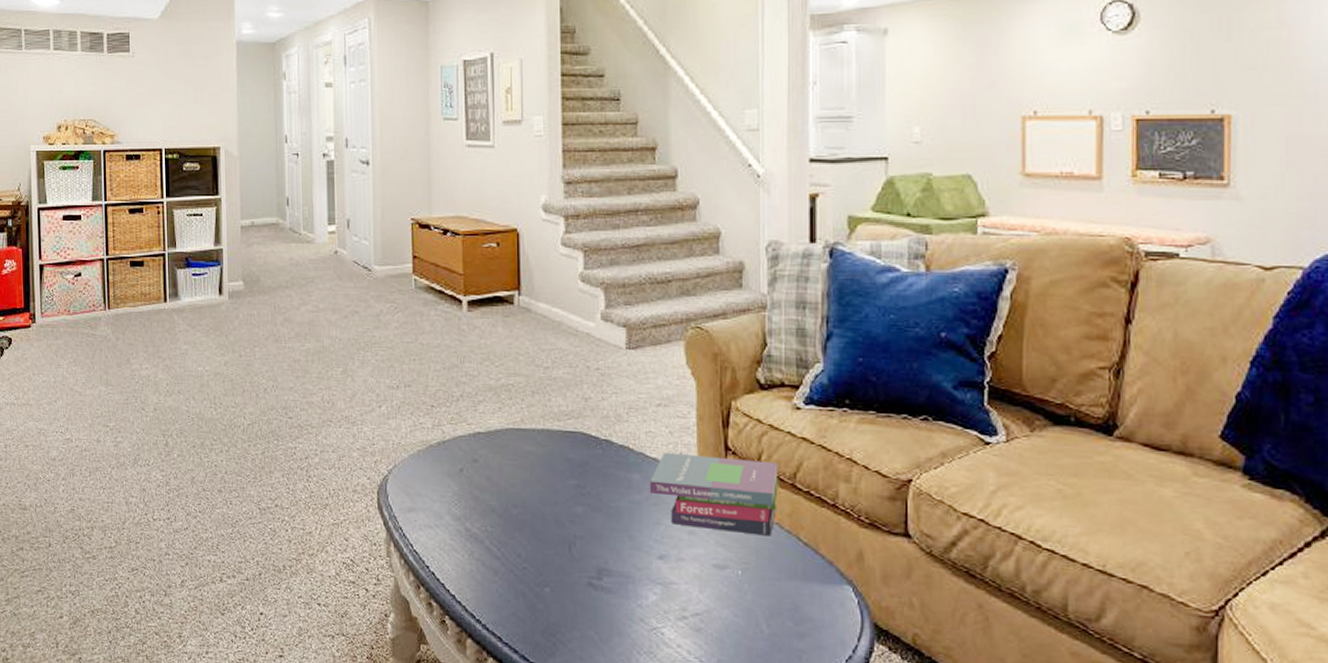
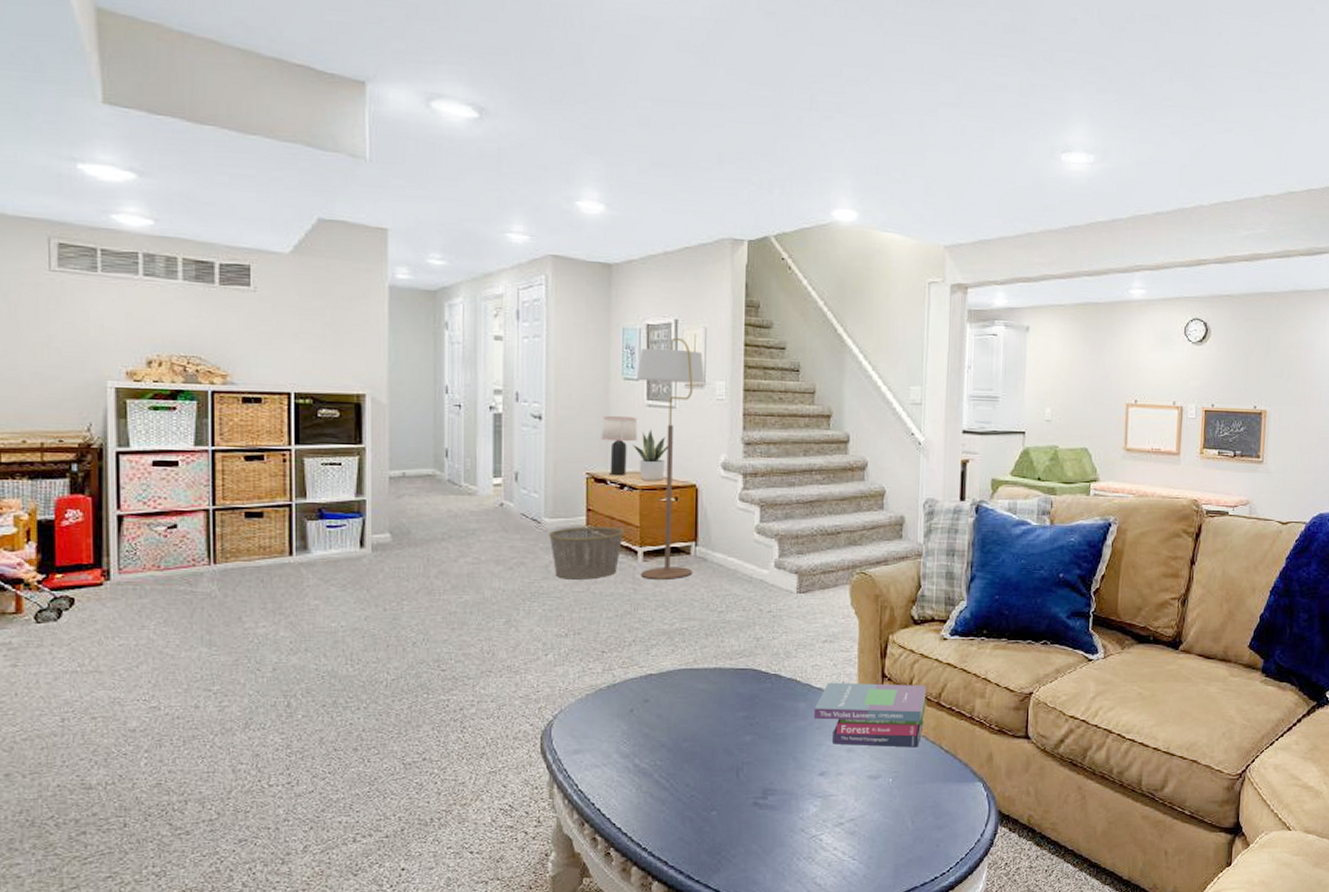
basket: none [379,273,449,330] -> present [549,526,624,580]
table lamp: none [423,157,459,222] -> present [601,415,638,477]
potted plant: none [454,170,488,226] -> present [633,428,668,482]
floor lamp: none [455,72,523,331] -> present [636,337,706,579]

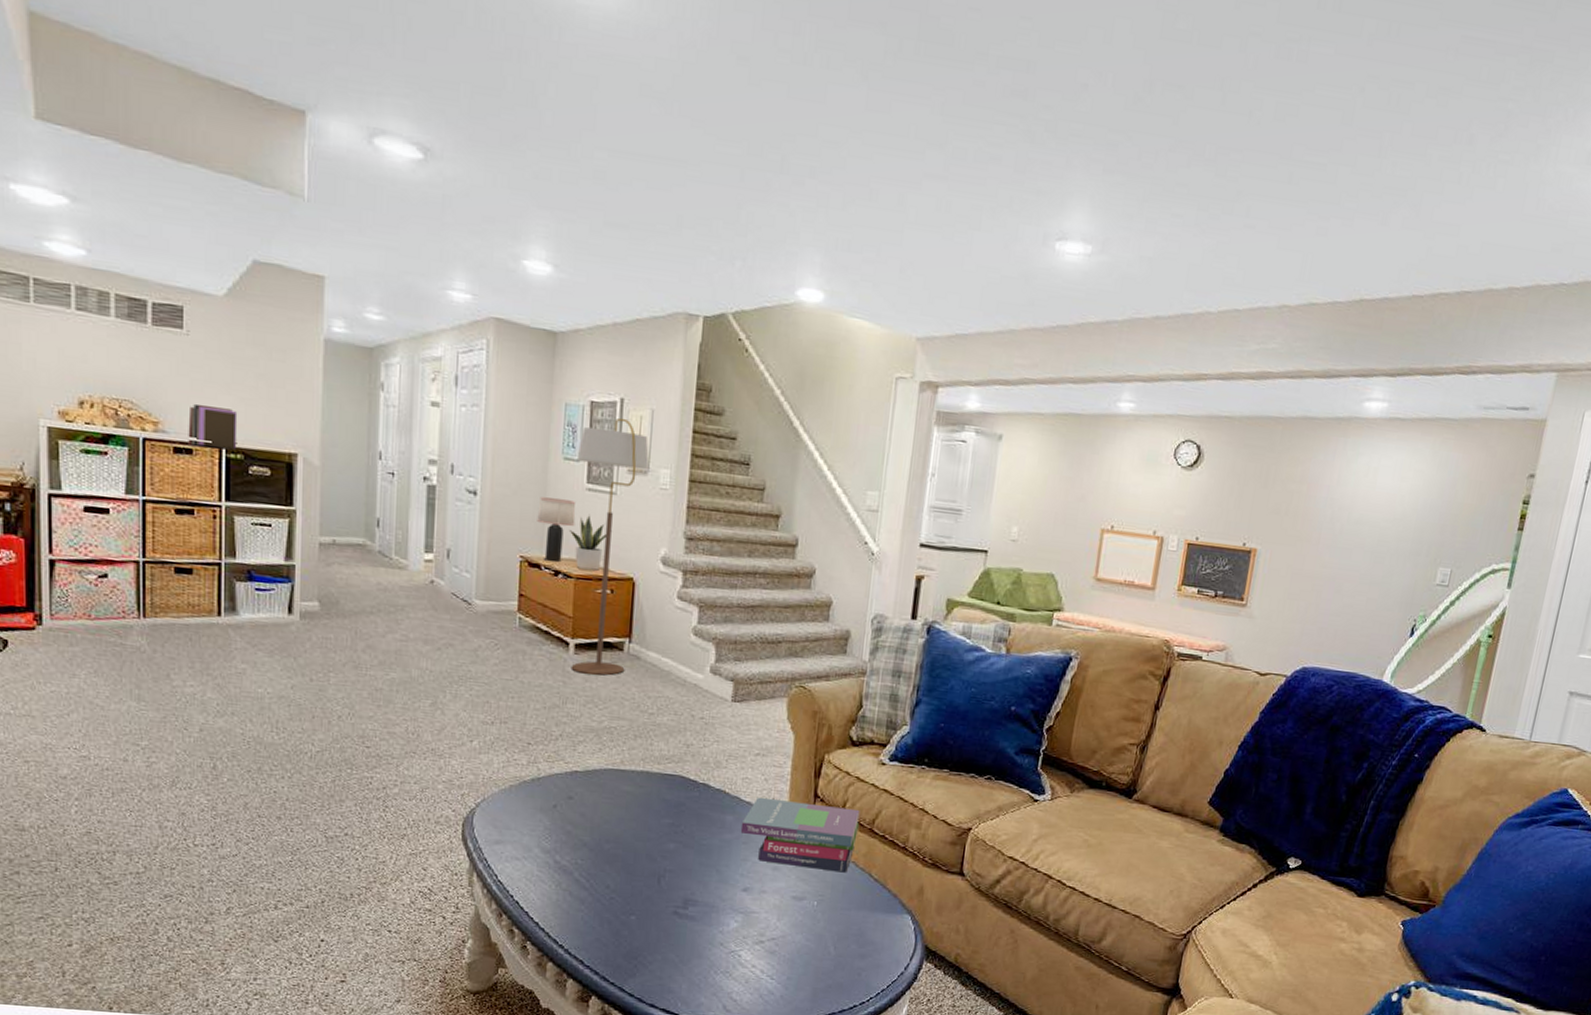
books: none [256,354,306,397] -> present [188,403,238,451]
basket: present [549,526,624,580] -> none [479,611,557,668]

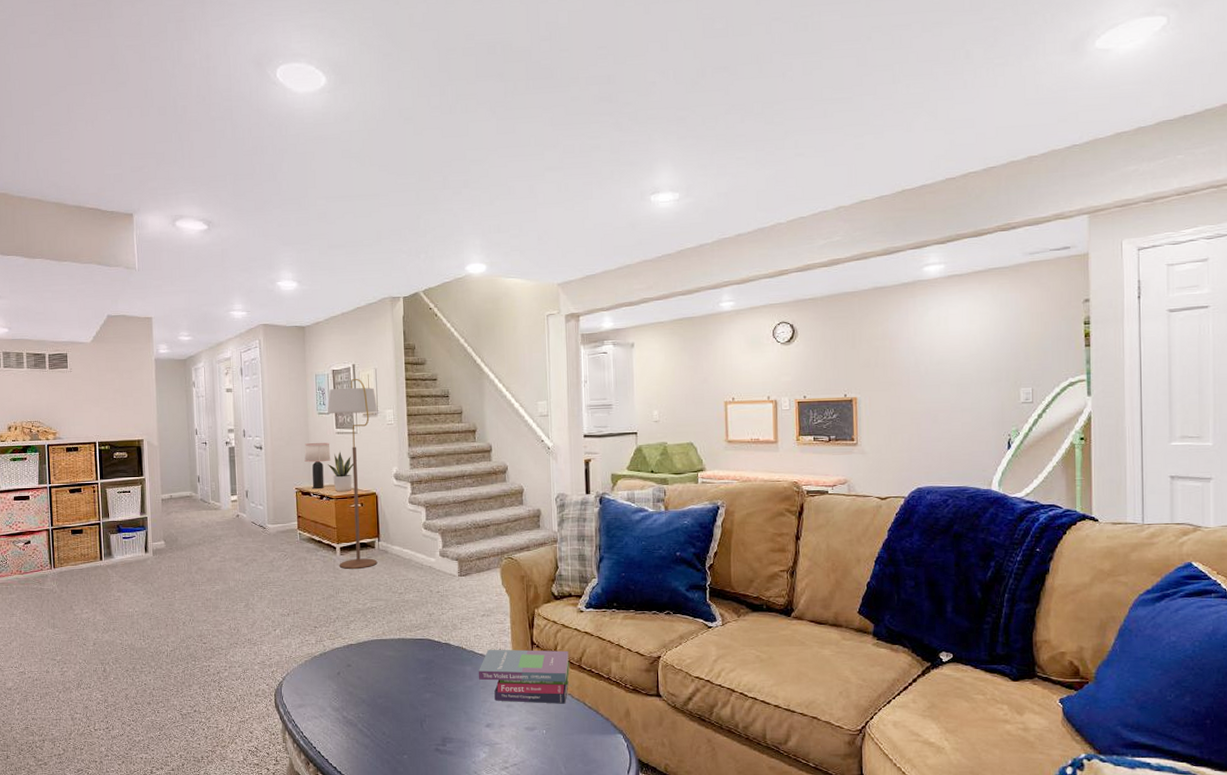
books: present [188,403,238,451] -> none [74,416,105,446]

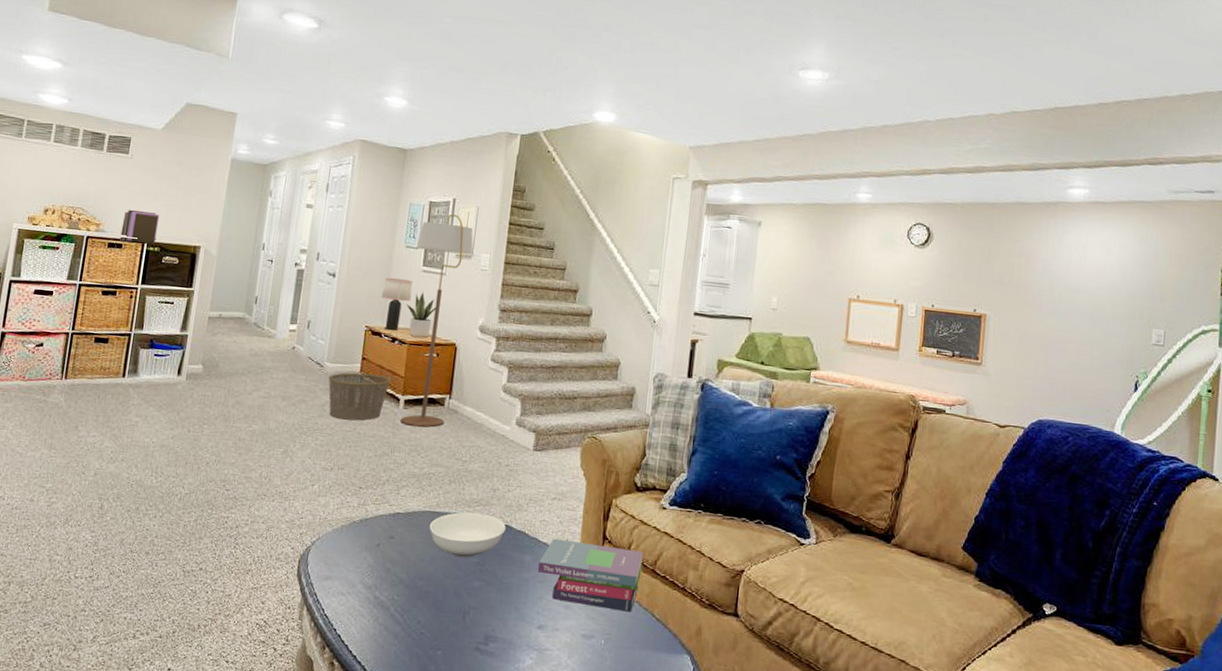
books: none [74,416,105,446] -> present [119,209,160,245]
basket: none [271,528,325,571] -> present [328,372,391,421]
bowl: none [379,636,445,676] -> present [429,512,506,559]

